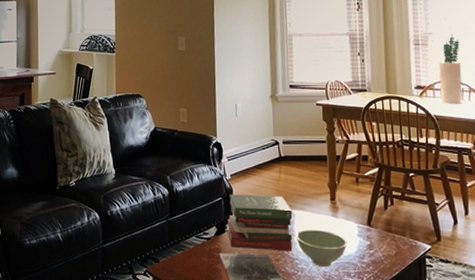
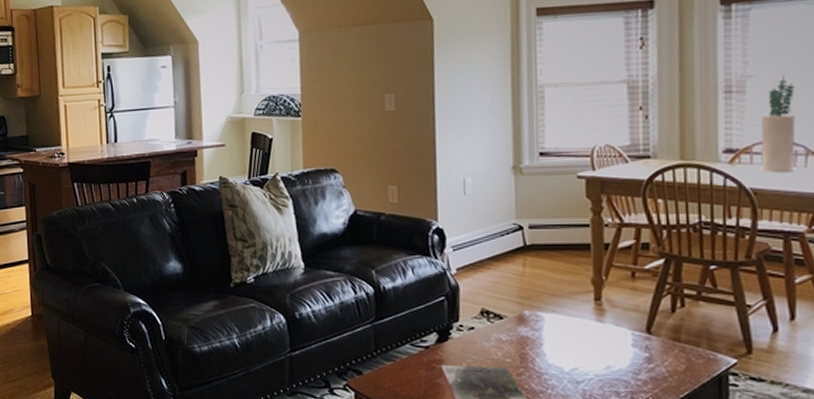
books: present [227,194,293,251] -> none [451,292,541,364]
bowl: present [295,229,348,267] -> none [544,337,617,384]

